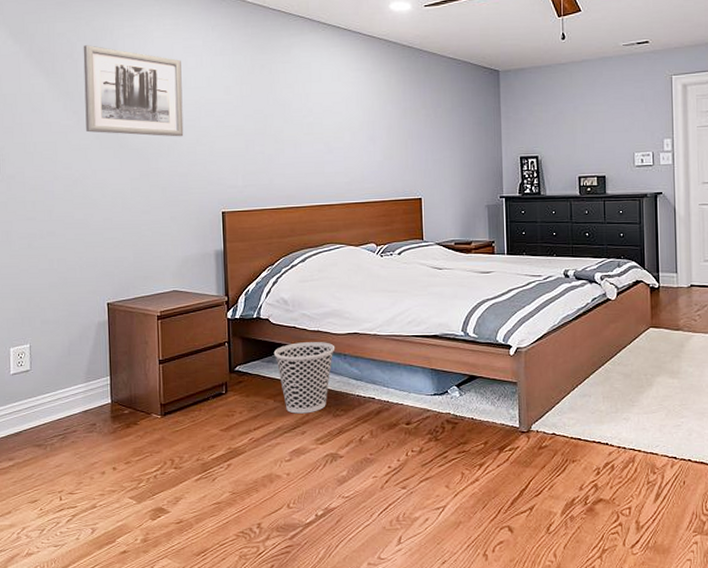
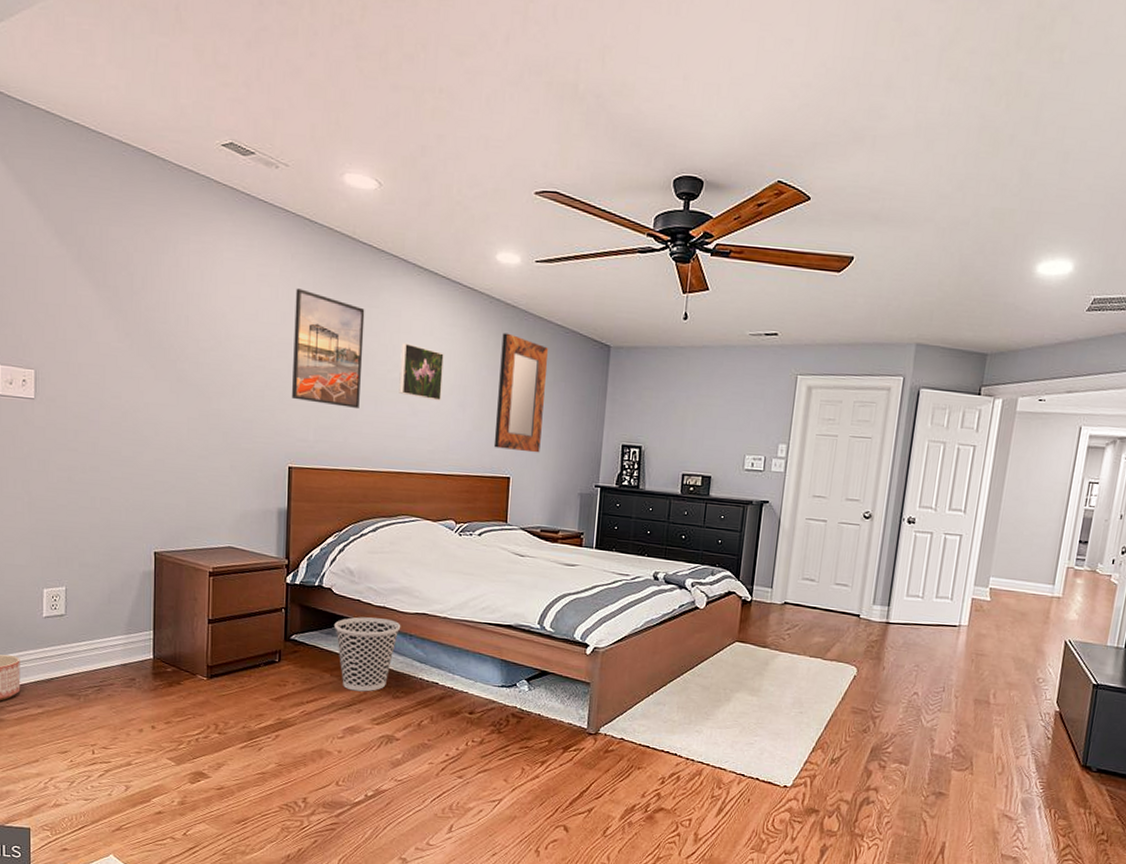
wall art: present [83,45,184,137] -> none [140,257,254,378]
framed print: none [217,55,281,153] -> present [292,288,365,408]
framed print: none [313,90,353,138] -> present [399,342,444,401]
home mirror: none [402,70,446,174] -> present [493,332,549,453]

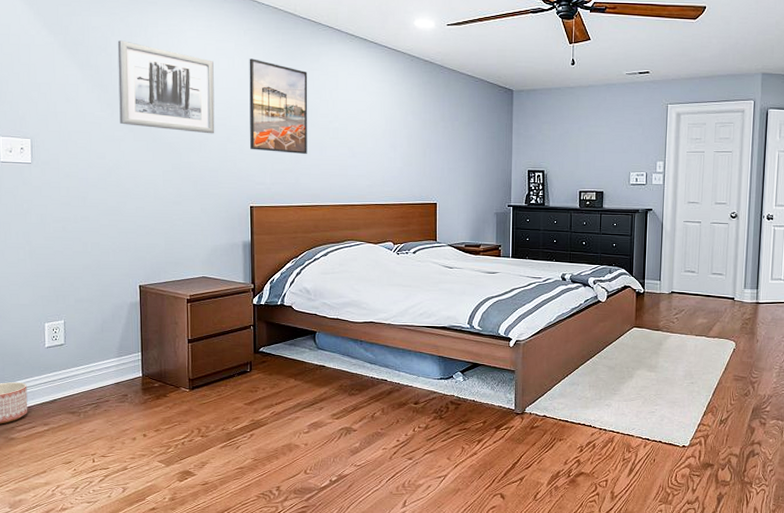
wall art: none [140,257,254,378] -> present [117,40,215,134]
wastebasket: present [334,617,401,692] -> none [295,328,353,392]
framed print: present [399,342,444,401] -> none [339,97,376,144]
home mirror: present [493,332,549,453] -> none [421,84,463,182]

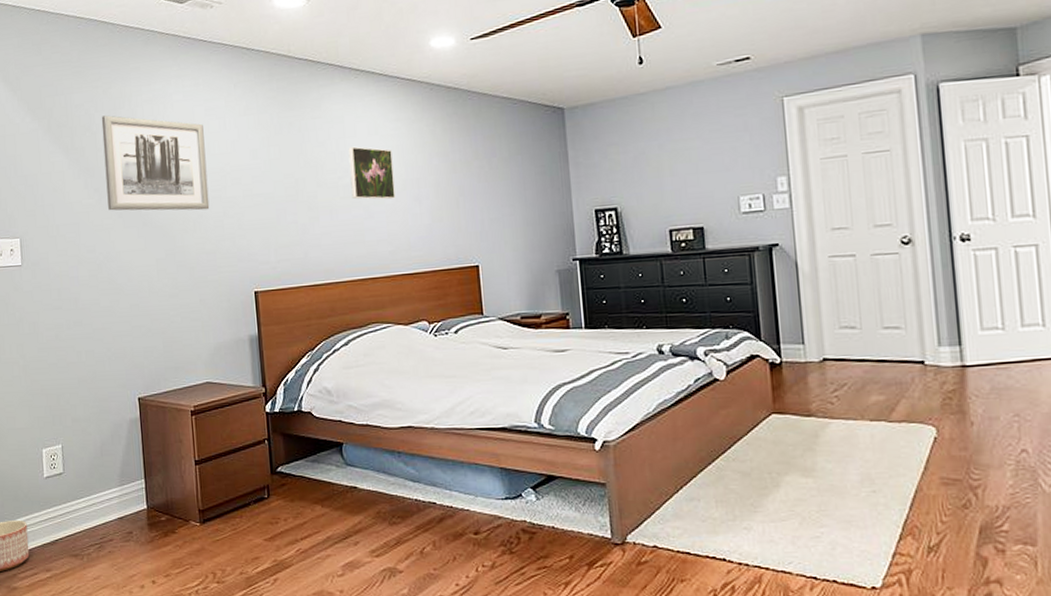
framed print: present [249,58,308,154] -> none [241,114,315,224]
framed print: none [339,97,376,144] -> present [348,146,396,200]

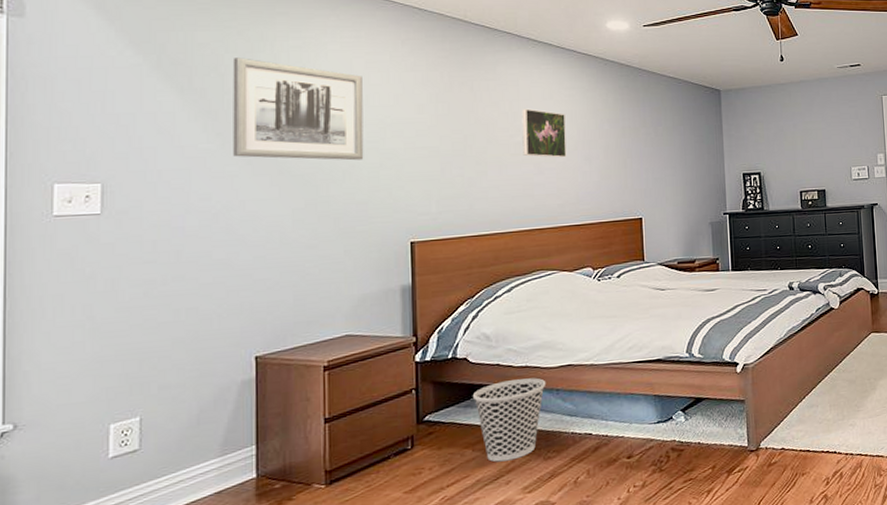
wastebasket: none [318,437,388,521] -> present [472,378,546,462]

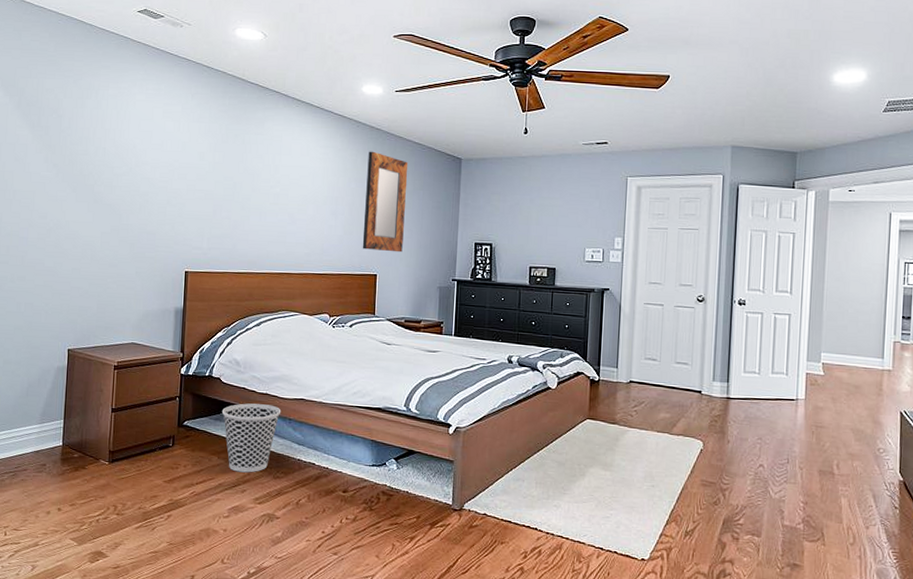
wall art: present [232,58,364,161] -> none [64,102,160,197]
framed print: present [521,108,567,158] -> none [280,163,318,211]
home mirror: none [620,89,668,193] -> present [362,151,409,253]

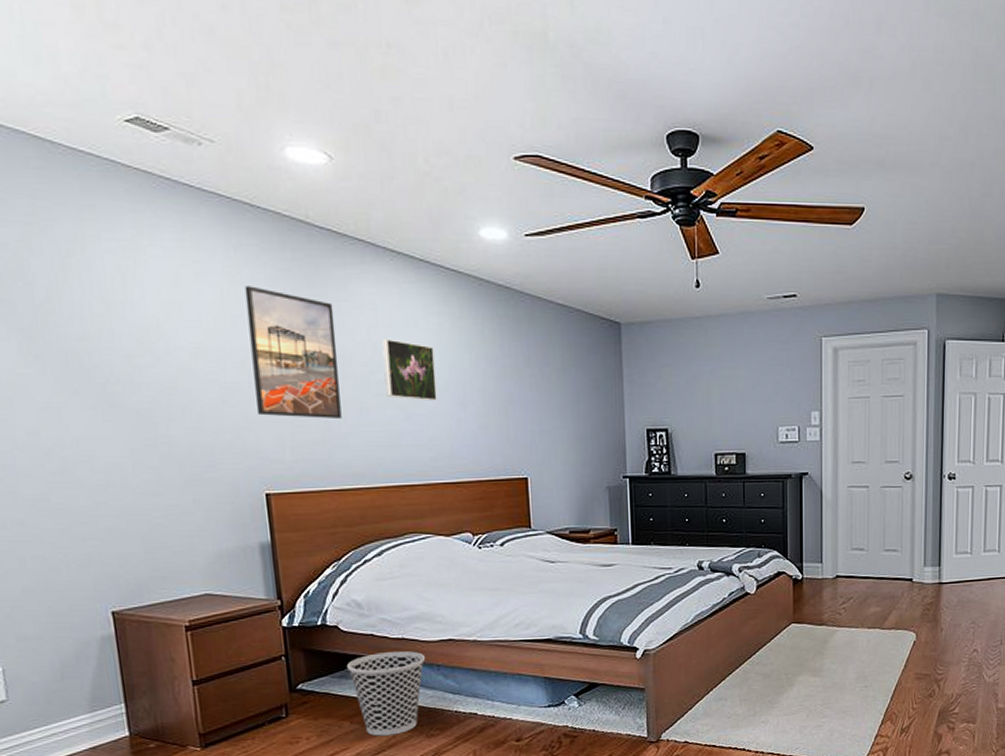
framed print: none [189,122,252,219] -> present [244,286,342,418]
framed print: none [280,163,318,211] -> present [382,338,437,401]
home mirror: present [362,151,409,253] -> none [498,318,557,448]

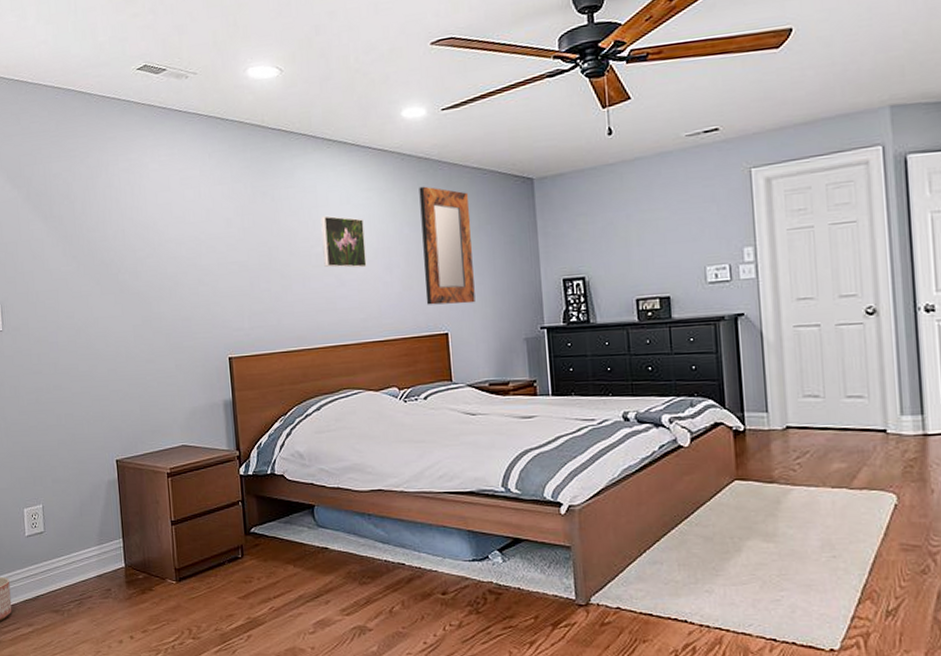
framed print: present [244,286,342,418] -> none [216,184,288,291]
wastebasket: present [346,651,426,736] -> none [290,500,358,581]
home mirror: none [498,318,557,448] -> present [419,186,476,305]

